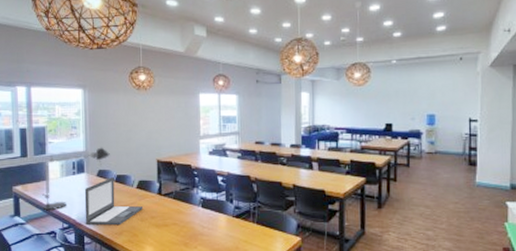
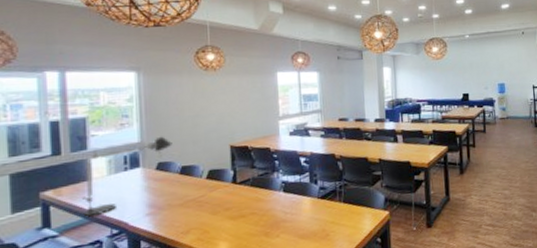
laptop: present [84,177,142,226] -> none [140,169,214,227]

